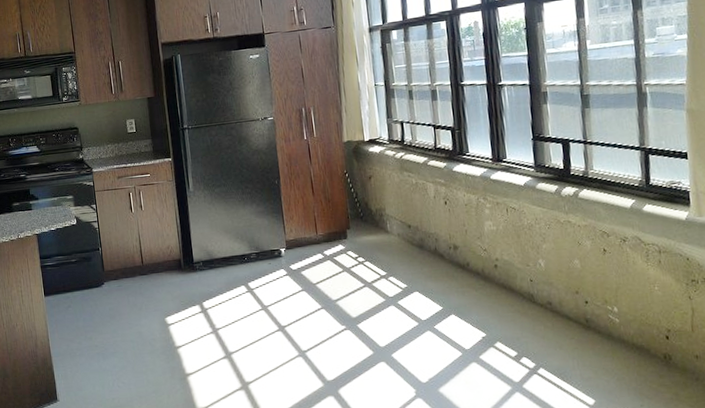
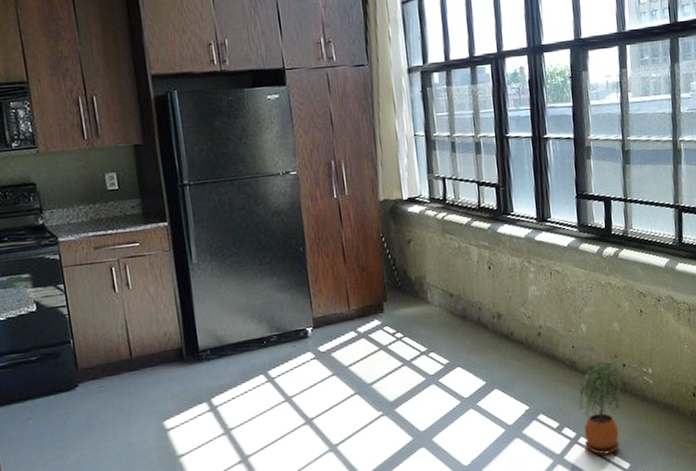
potted plant: none [538,297,584,388] -> present [579,362,621,455]

